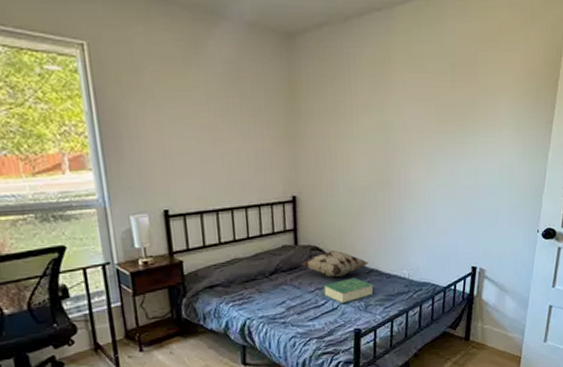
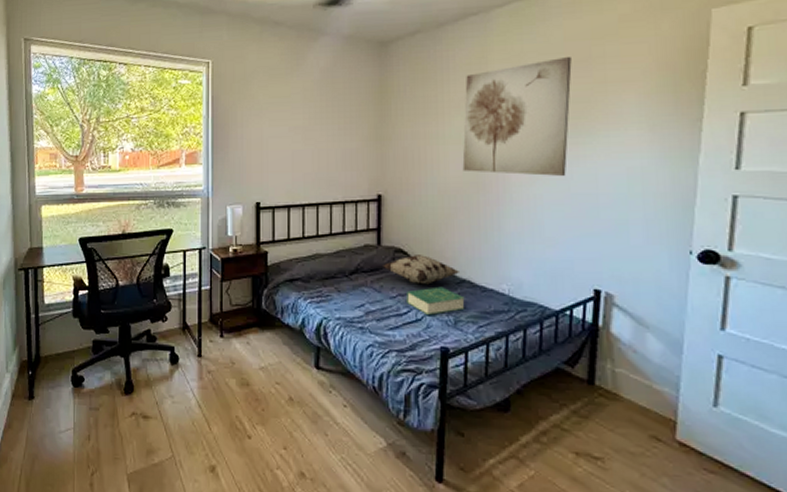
wall art: none [369,61,461,173] -> present [462,57,572,177]

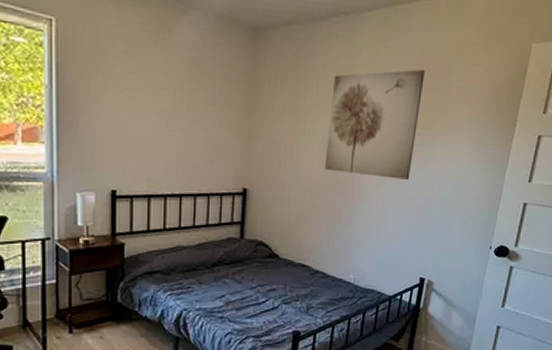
decorative pillow: present [383,255,461,285] -> none [244,248,316,276]
book: present [407,286,465,315] -> none [265,277,317,303]

